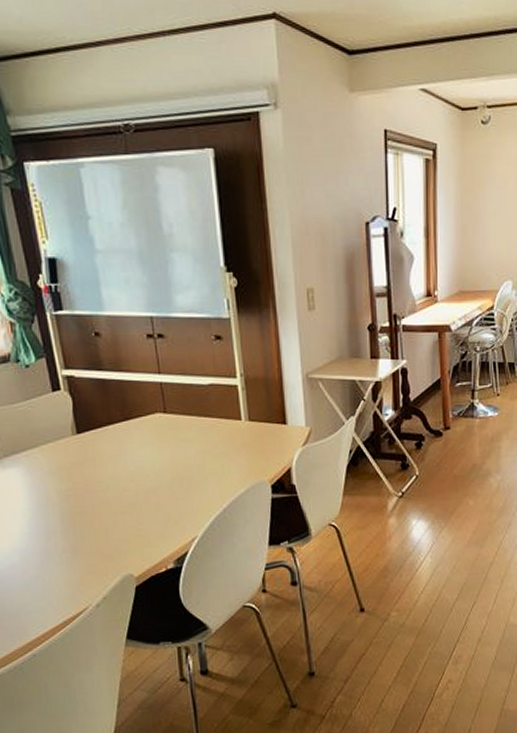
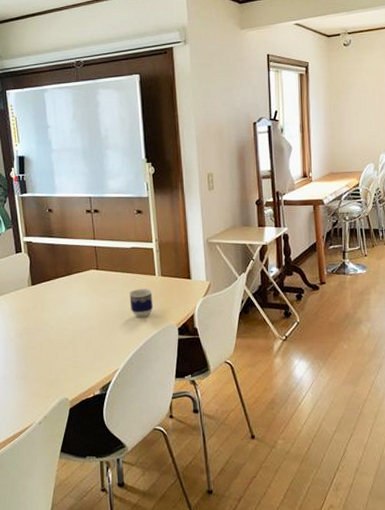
cup: none [207,437,239,474] -> present [128,289,153,318]

